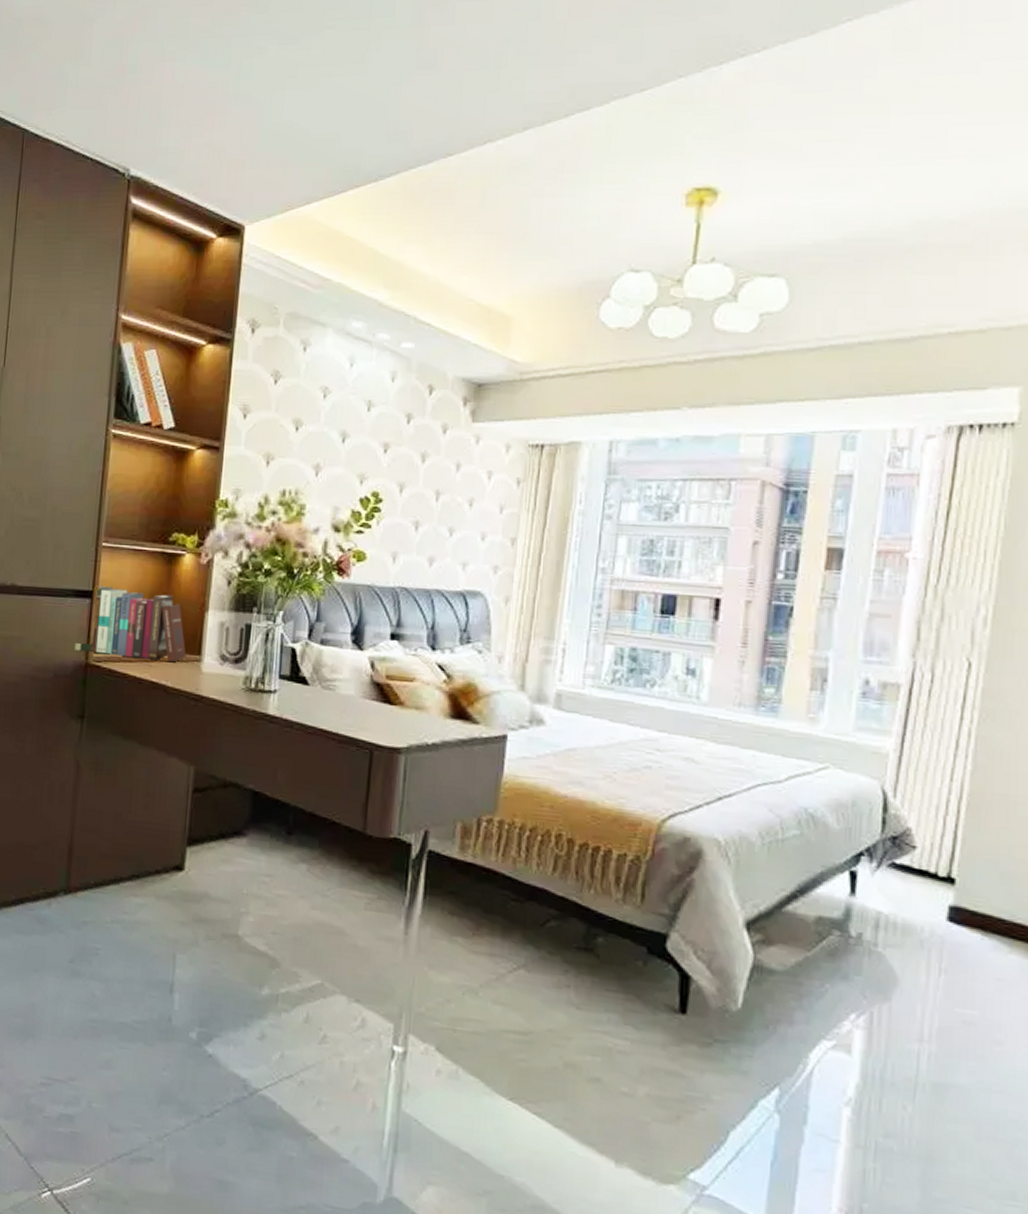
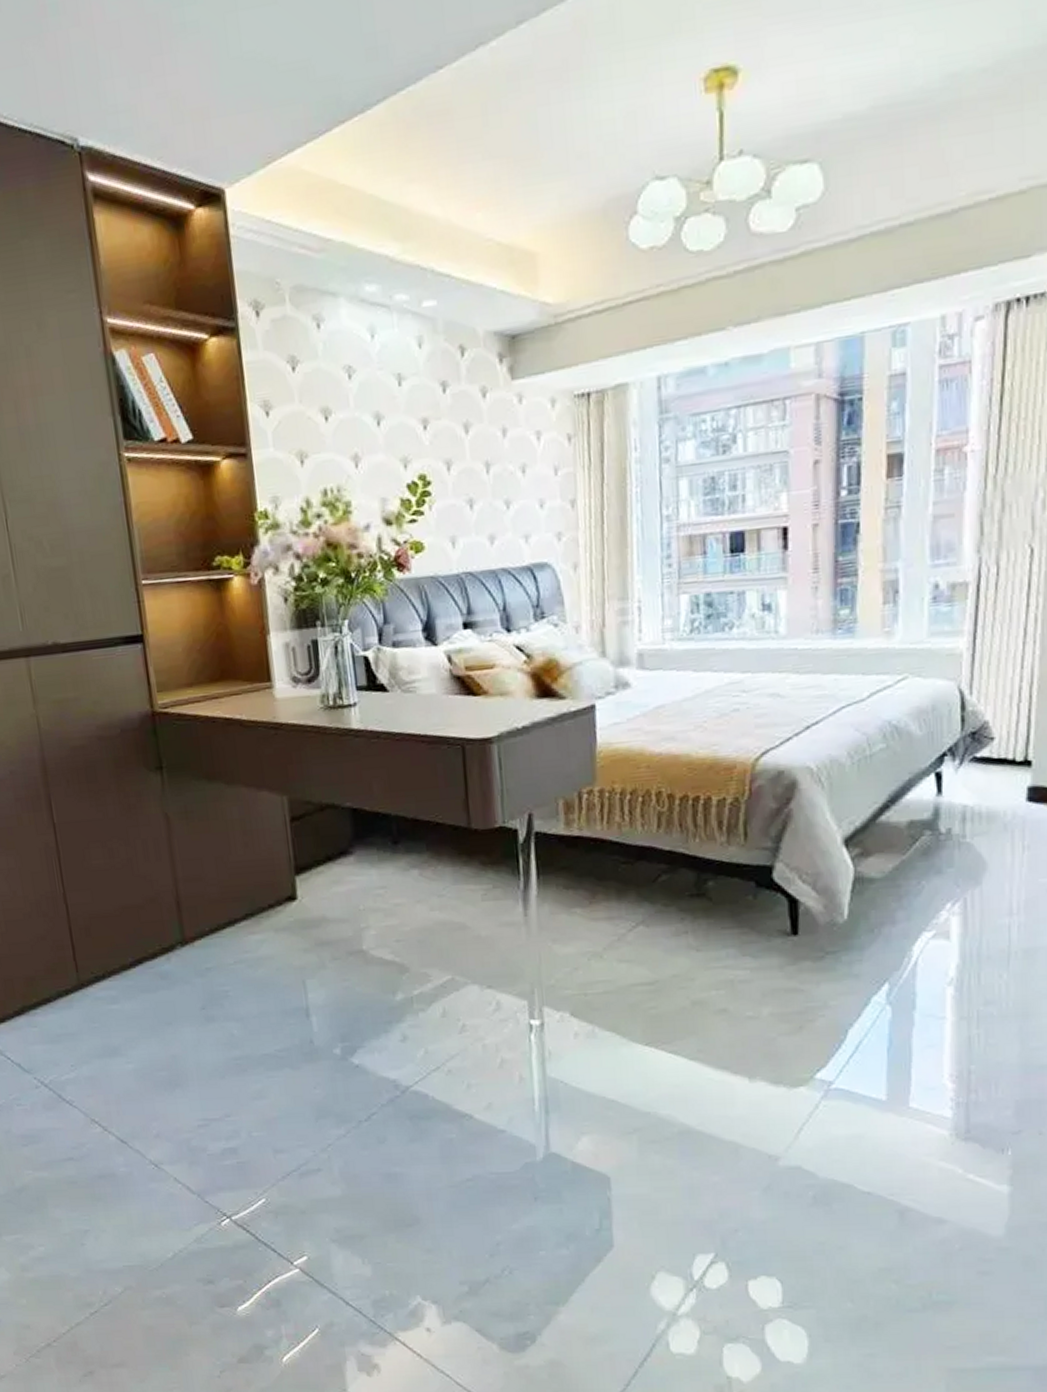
books: present [74,585,187,663] -> none [136,623,256,701]

